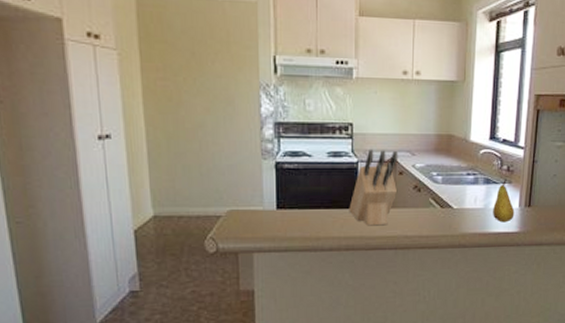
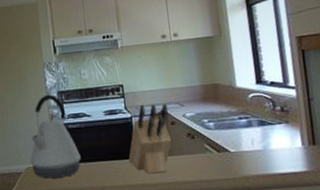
kettle: none [232,124,295,225] -> present [30,94,81,179]
fruit: present [493,179,515,223] -> none [273,119,299,163]

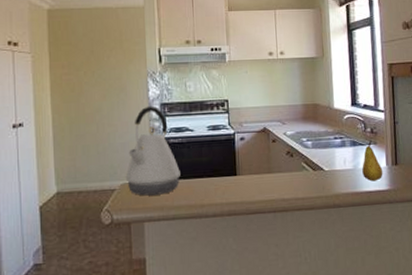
knife block: present [128,103,172,174] -> none [229,121,271,192]
fruit: none [273,119,299,163] -> present [362,140,383,181]

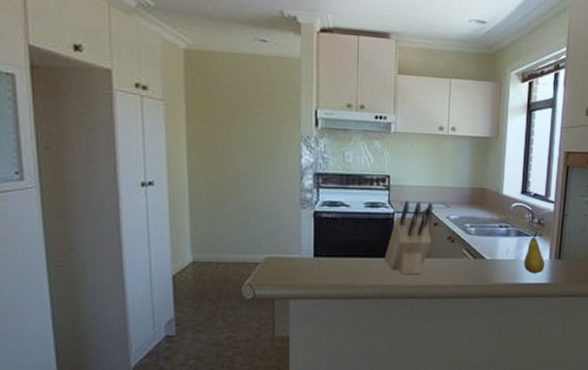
kettle: present [125,106,180,196] -> none [271,174,332,272]
knife block: none [229,121,271,192] -> present [384,200,434,275]

